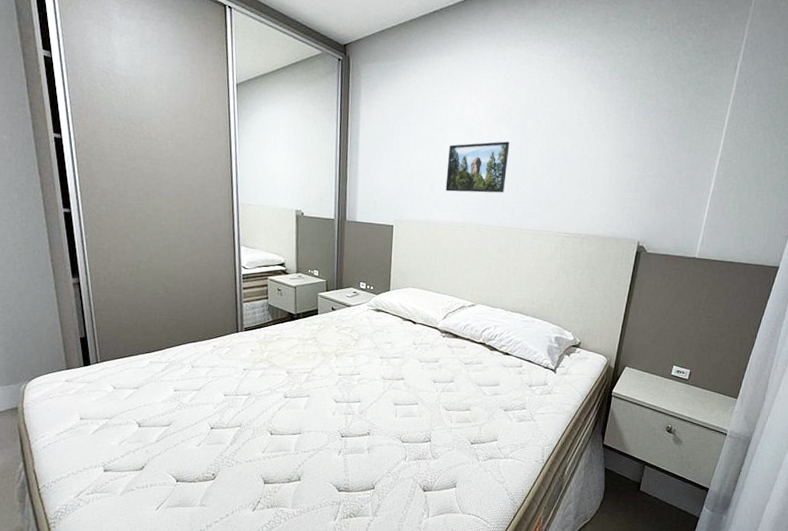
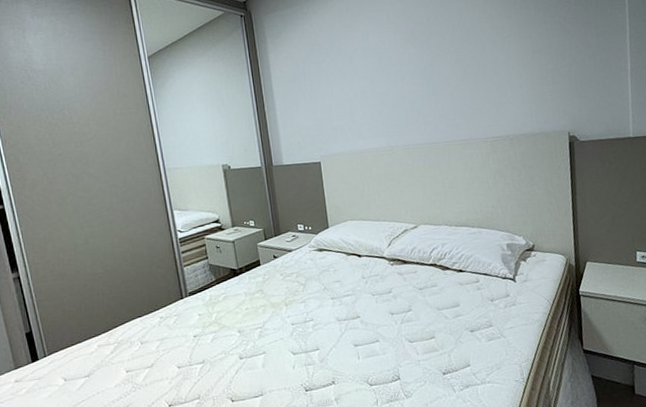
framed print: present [445,141,510,193] -> none [361,60,424,119]

